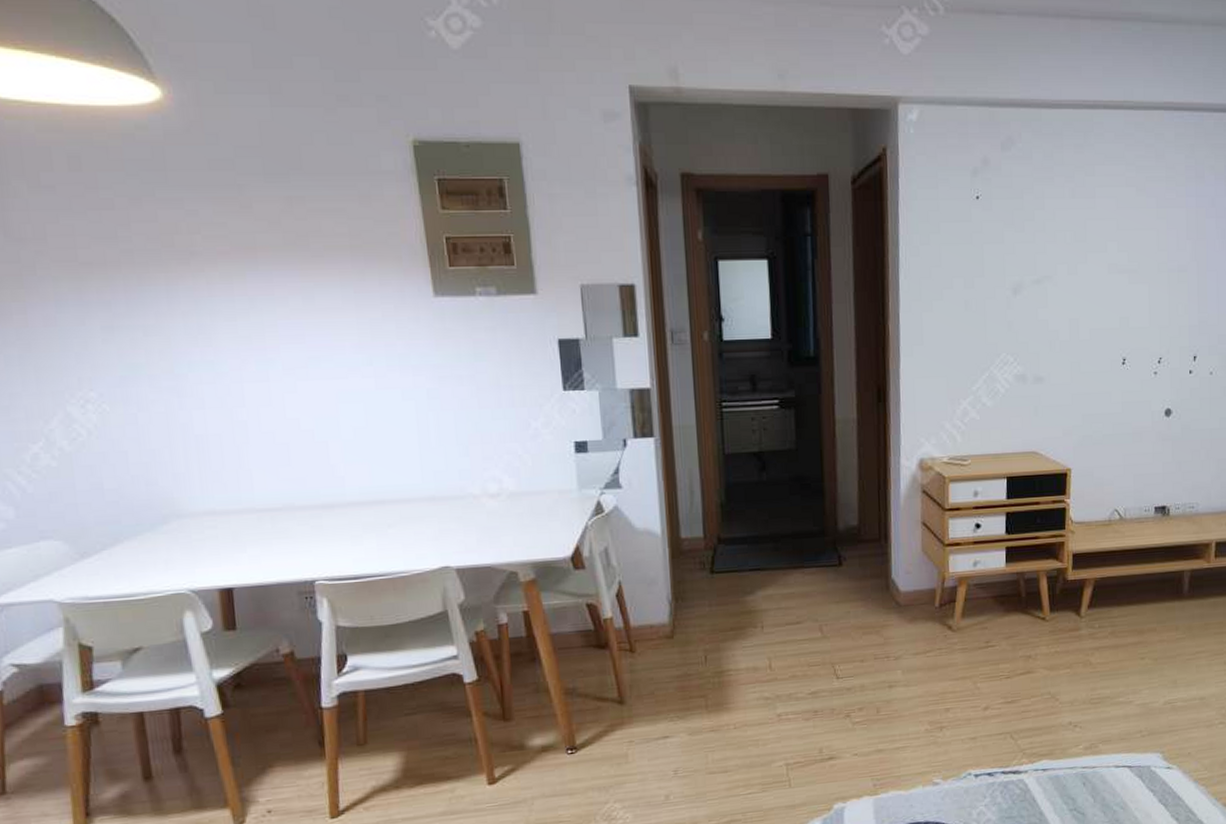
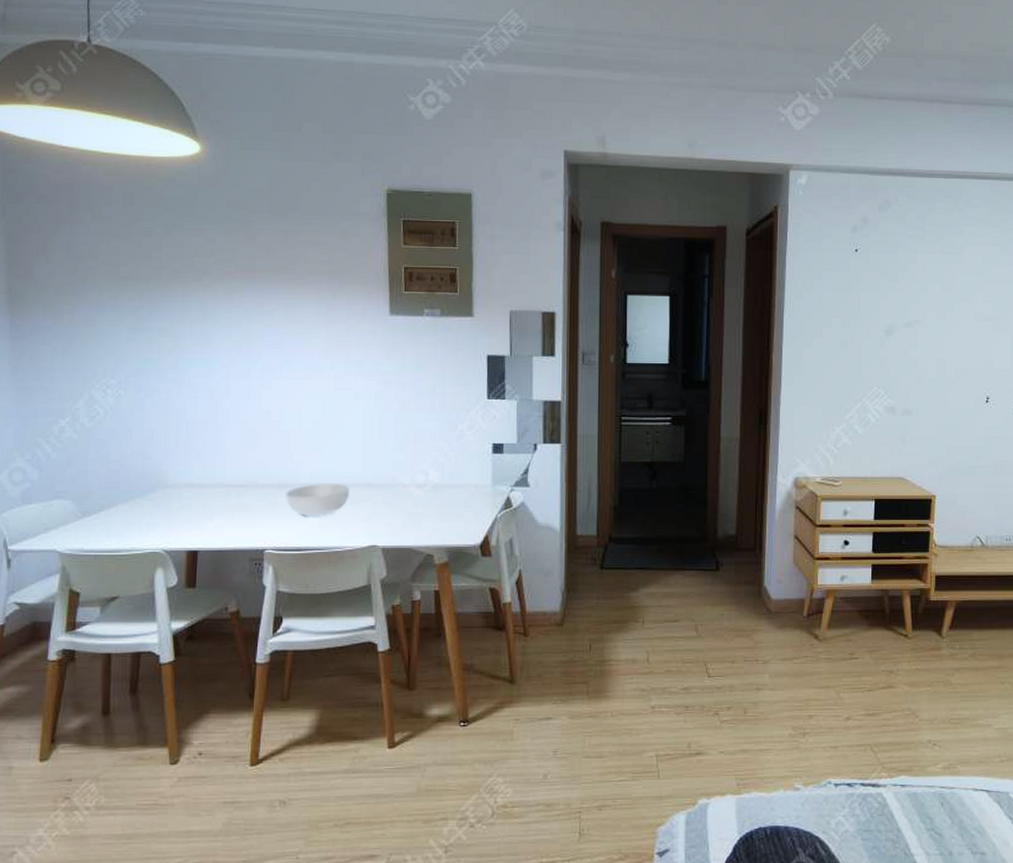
bowl: none [332,499,410,540] -> present [285,484,350,517]

